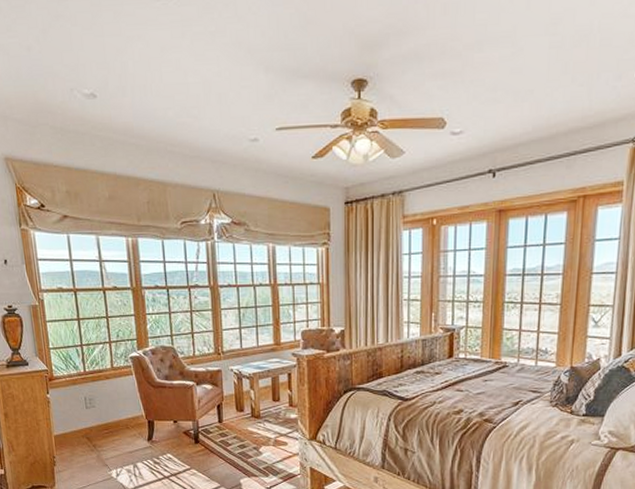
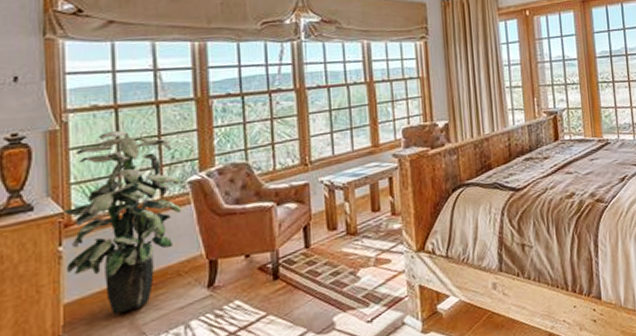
indoor plant: none [47,310,127,449] -> present [62,131,182,315]

